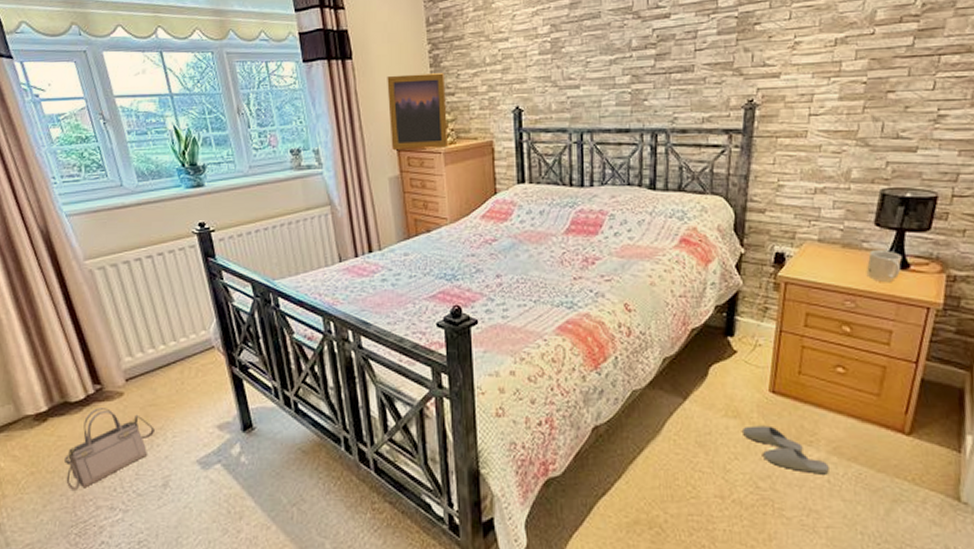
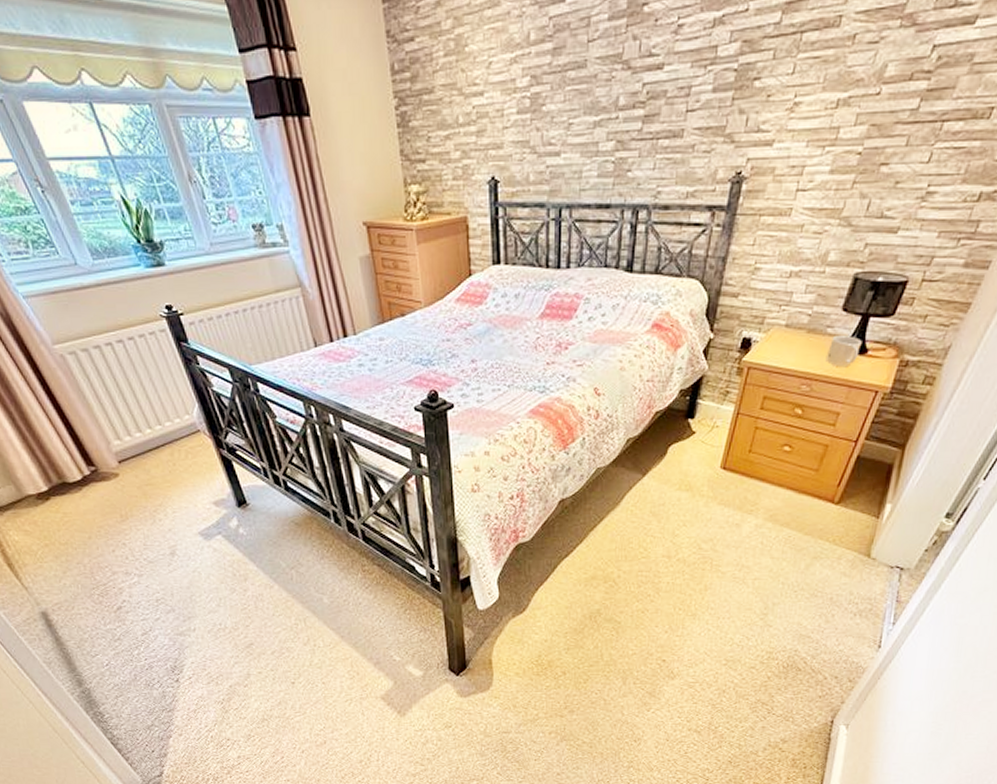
handbag: present [63,408,155,492] -> none [73,487,155,560]
picture frame: present [387,73,449,149] -> none [350,135,421,225]
slippers: present [742,426,829,475] -> none [693,497,764,538]

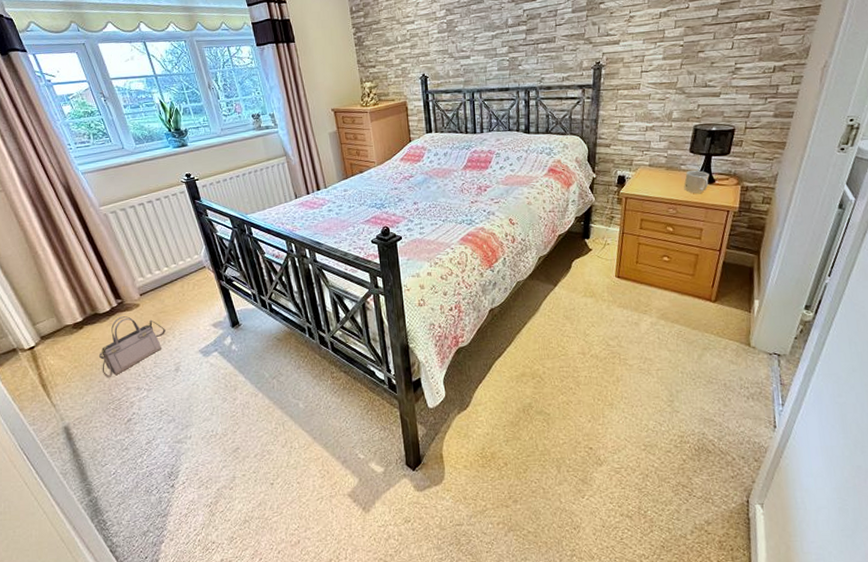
handbag: none [73,487,155,560] -> present [98,316,165,378]

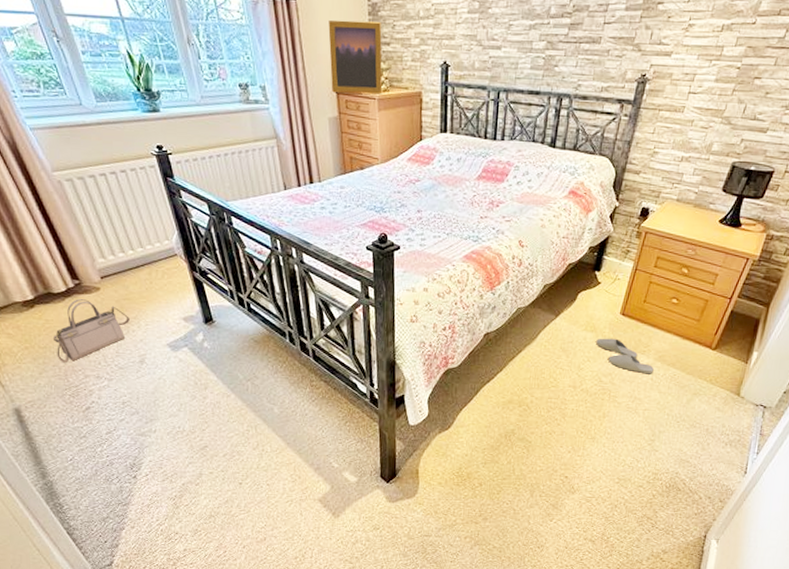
picture frame: none [323,50,373,111] -> present [328,20,383,94]
slippers: none [597,301,659,334] -> present [596,338,654,375]
mug: present [683,170,710,194] -> none [708,210,737,238]

